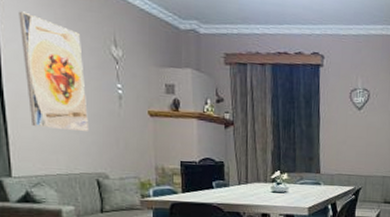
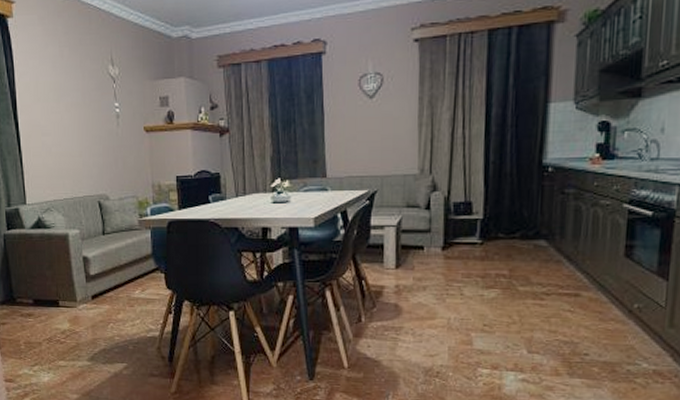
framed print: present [18,11,88,131] -> none [29,45,90,154]

